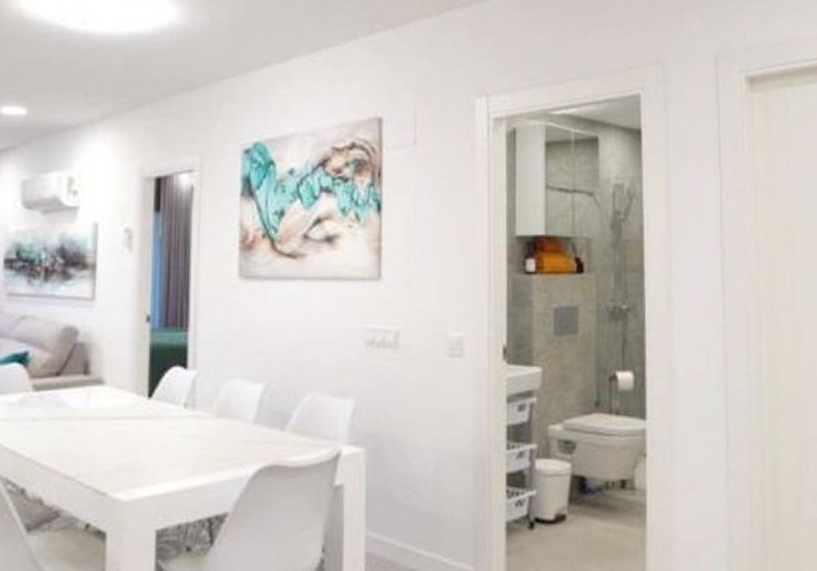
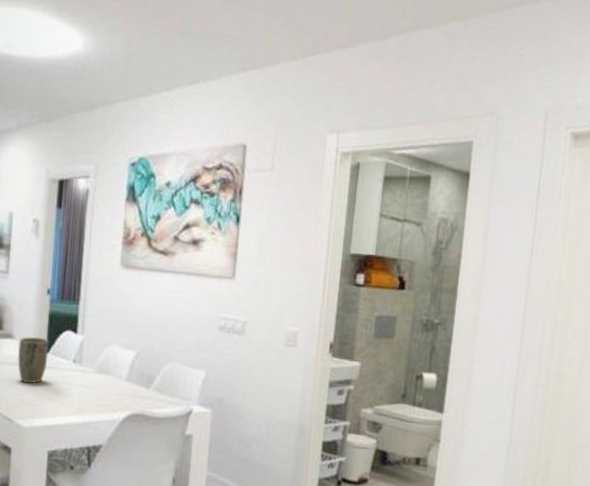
plant pot: none [111,378,151,442] -> present [18,336,49,384]

